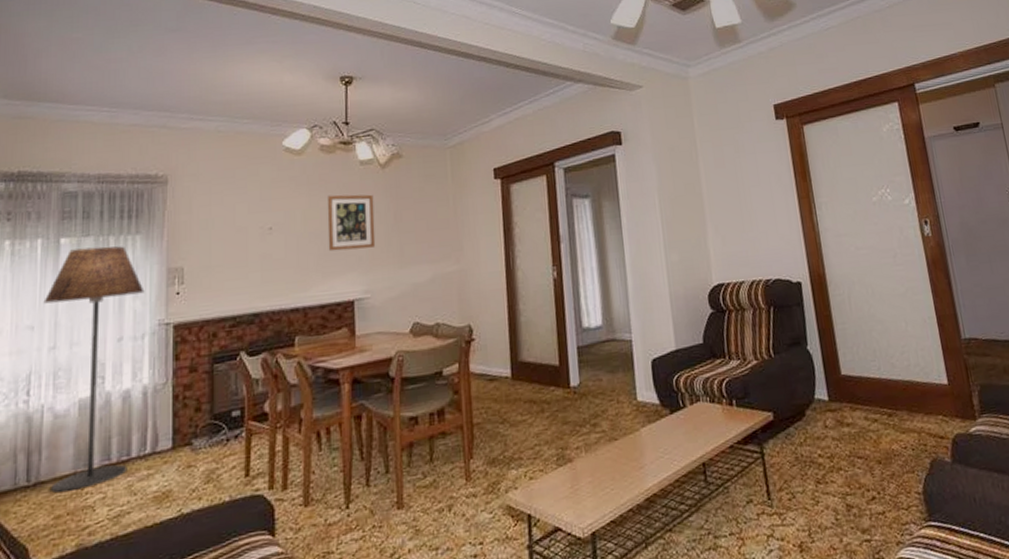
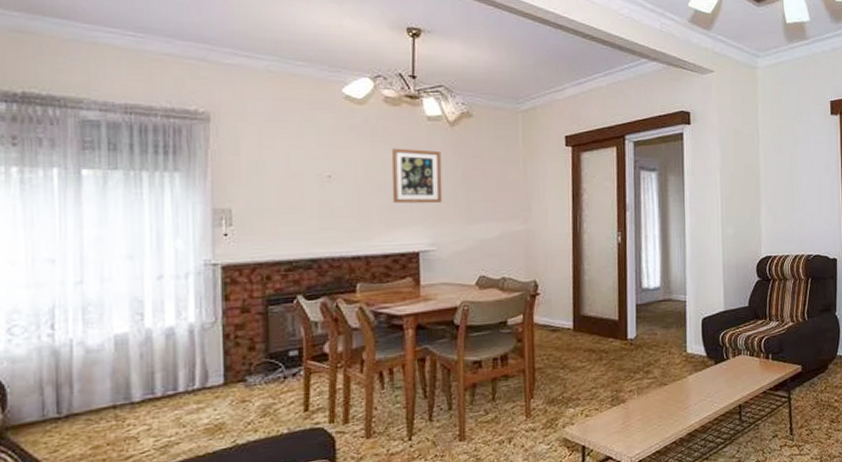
floor lamp: present [43,246,145,493] -> none [65,181,187,425]

